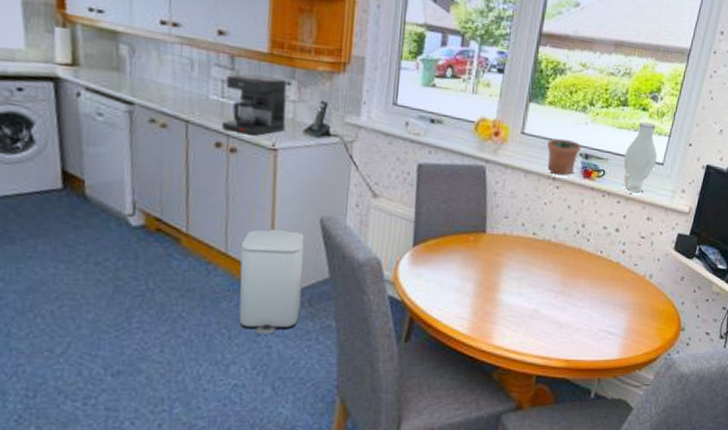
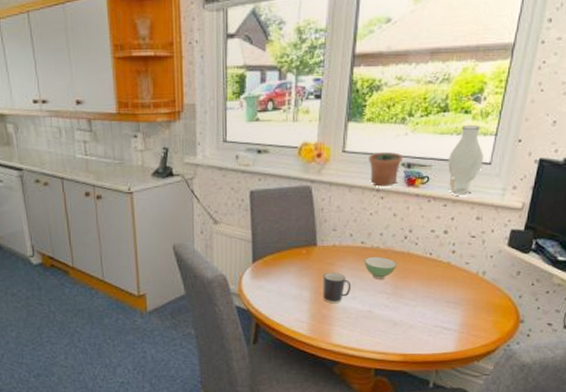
coffee maker: present [221,74,288,136] -> none [87,132,137,183]
pedal bin: present [238,228,304,334] -> none [113,257,165,342]
mug: none [487,264,519,300] -> present [323,273,352,304]
bowl: none [534,249,568,276] -> present [364,256,398,279]

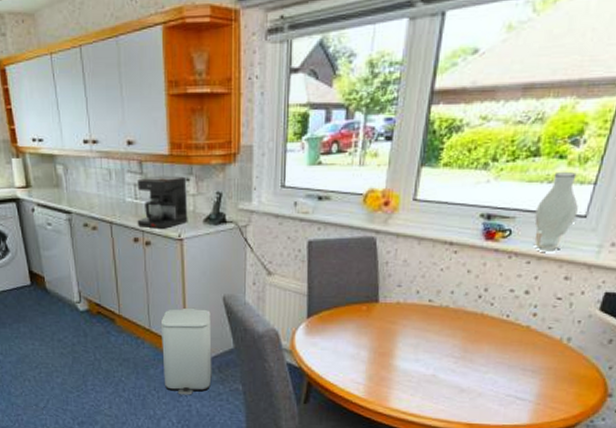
coffee maker: none [87,132,137,183] -> present [137,175,188,229]
pedal bin: none [113,257,165,342] -> present [160,307,212,395]
mug: present [323,273,352,304] -> none [382,332,415,366]
bowl: present [364,256,398,279] -> none [430,316,469,342]
planter: present [369,152,402,187] -> none [442,202,482,240]

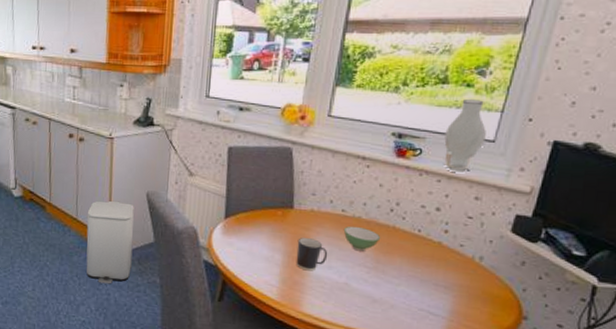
coffee maker: present [137,175,188,229] -> none [73,80,121,128]
mug: none [382,332,415,366] -> present [296,238,328,271]
bowl: none [430,316,469,342] -> present [343,226,381,252]

